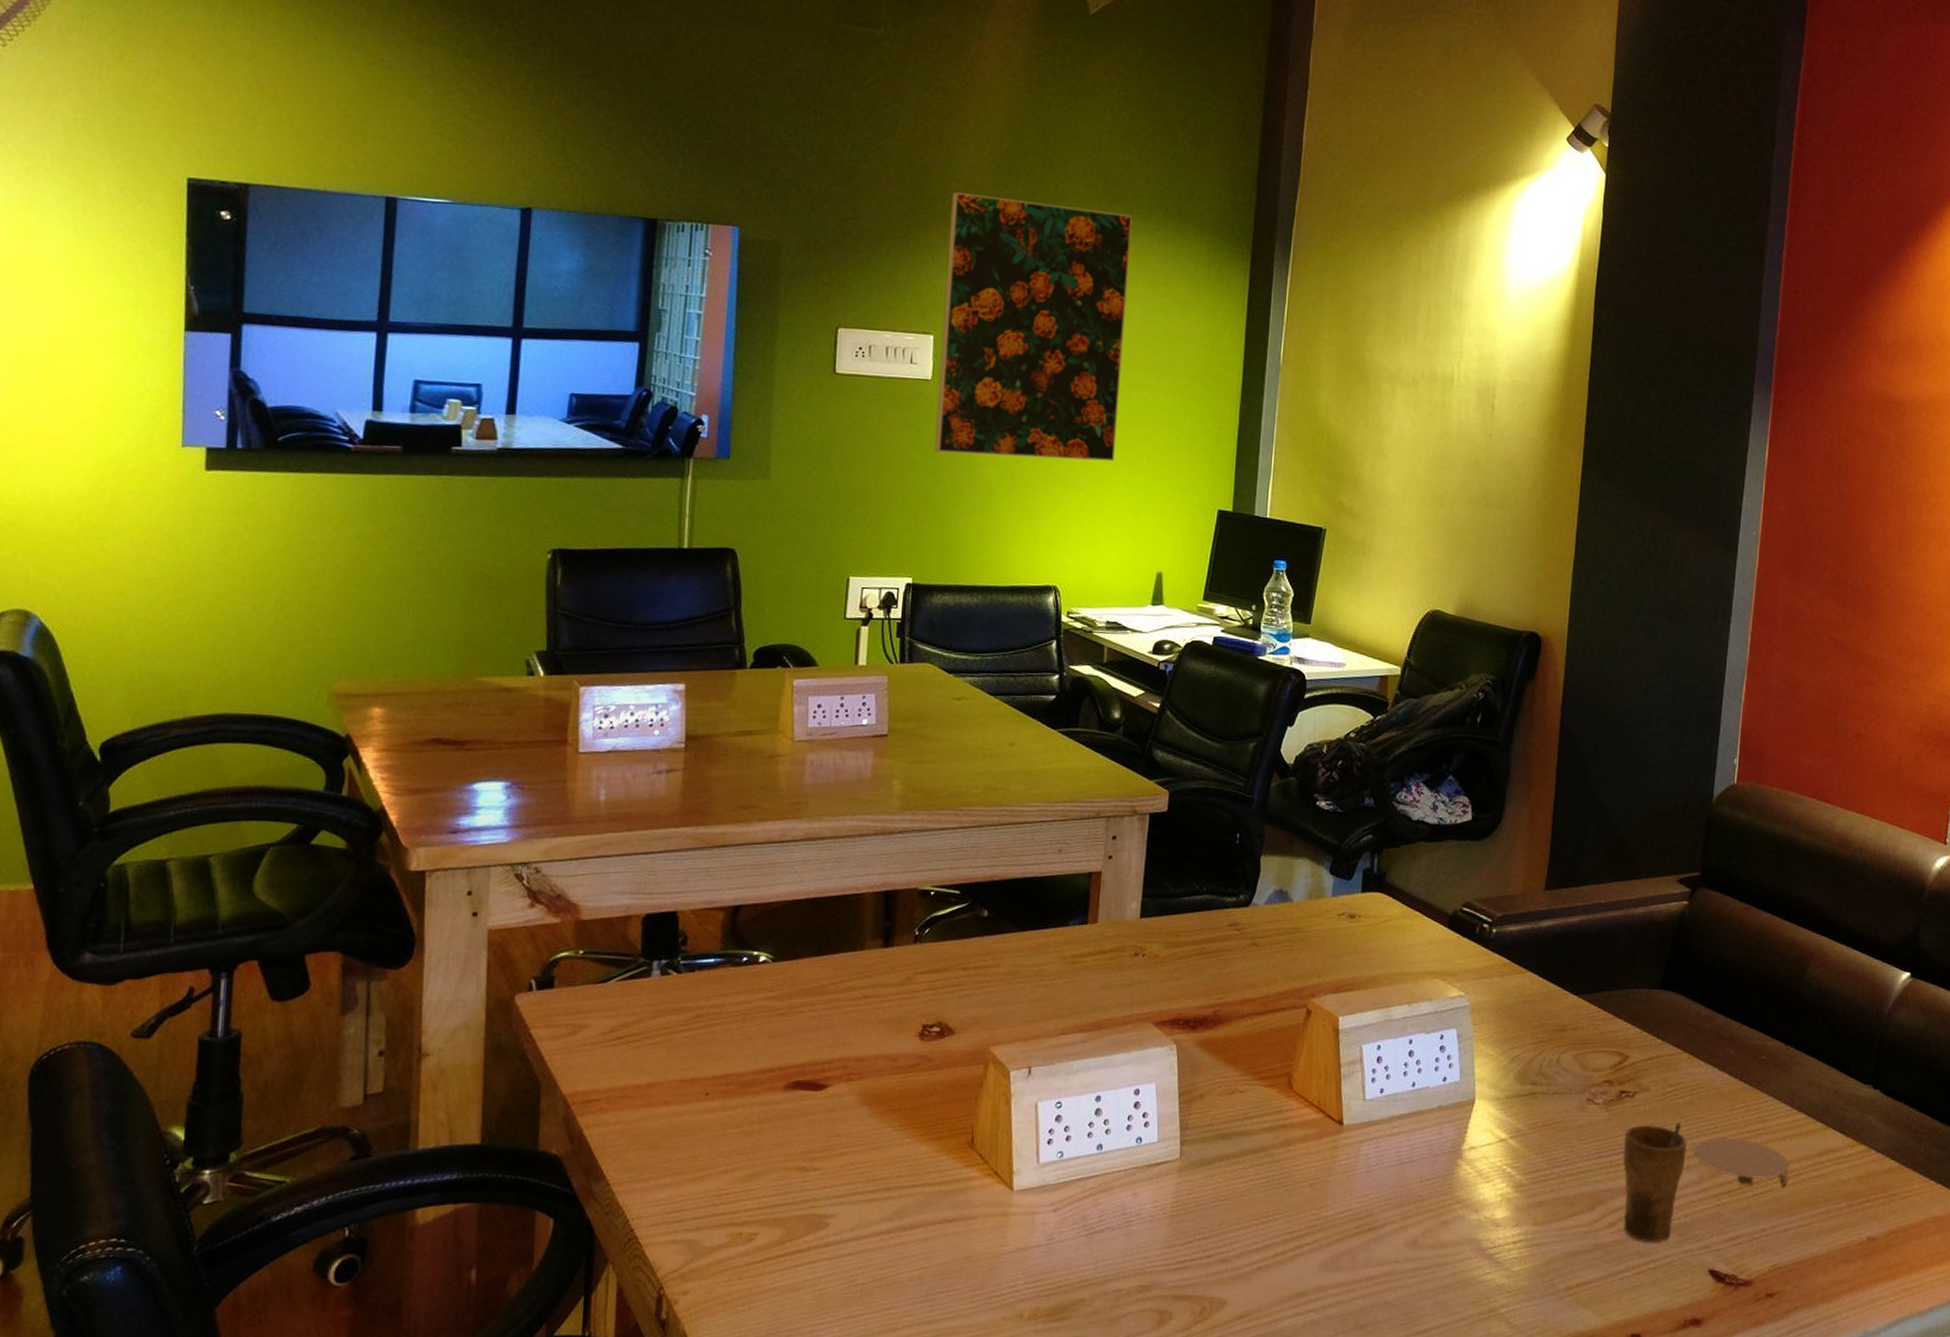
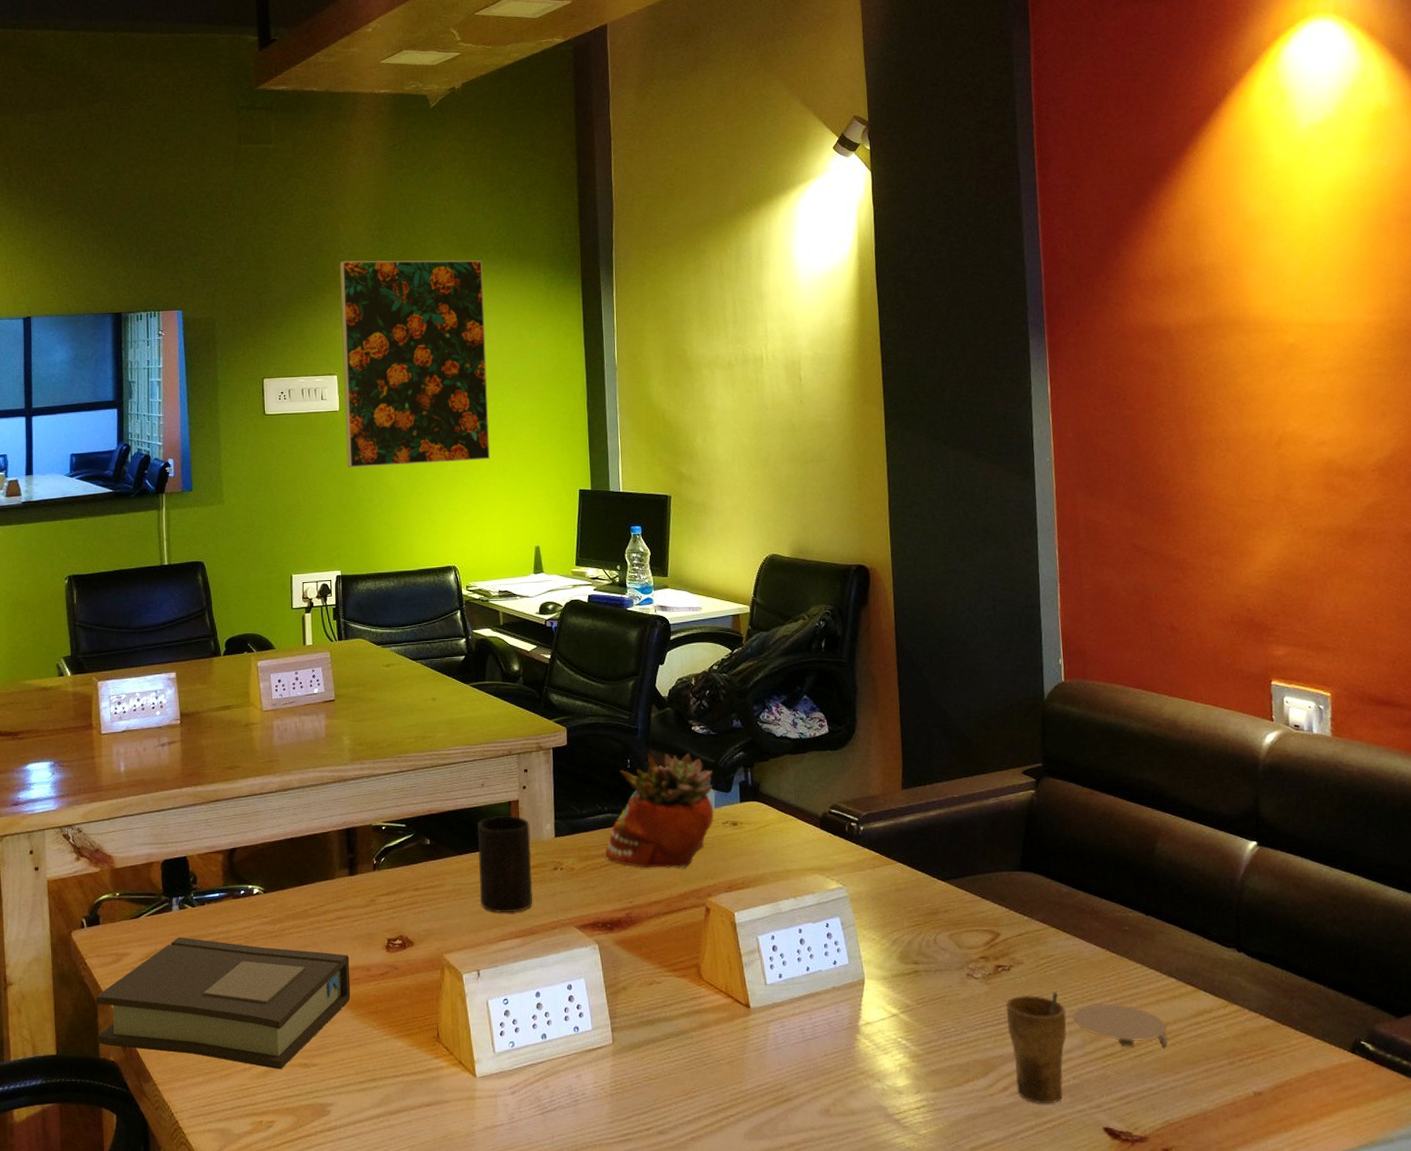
book: none [537,1008,873,1173] -> present [96,937,351,1070]
cup: none [1040,888,1112,1002] -> present [477,815,533,913]
succulent planter: none [1198,828,1334,964] -> present [605,753,714,869]

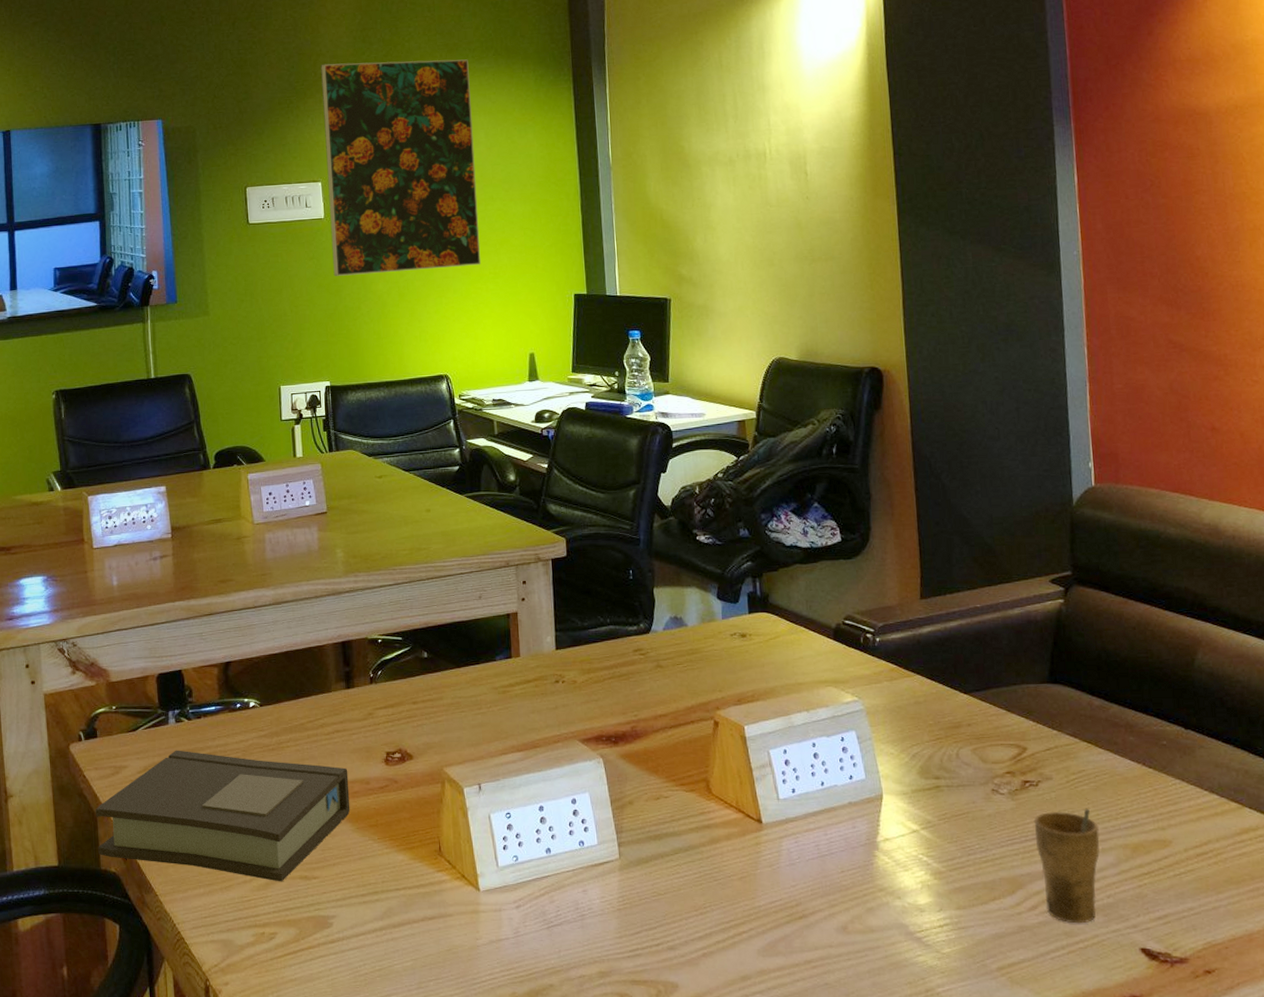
cup: present [477,815,533,913] -> none [476,627,535,726]
succulent planter: present [605,753,714,869] -> none [608,563,721,682]
coaster: present [1072,1003,1168,1047] -> none [1106,820,1210,866]

